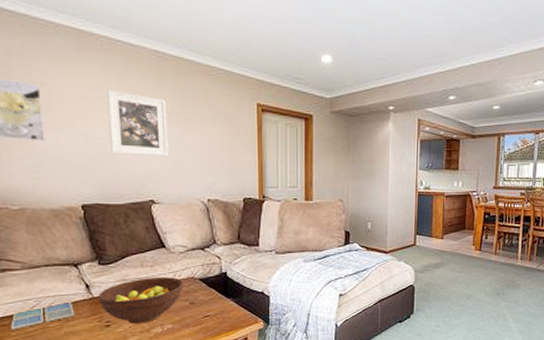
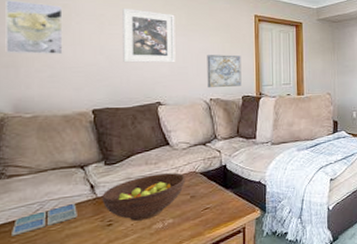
wall art: none [203,149,243,188] -> present [207,54,242,88]

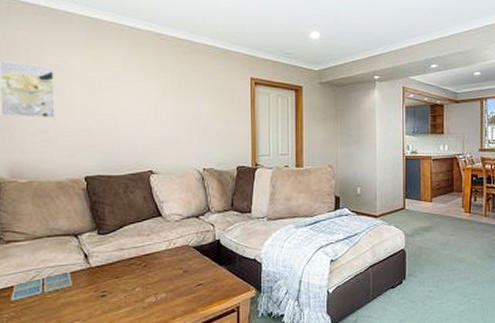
fruit bowl: present [102,173,186,221] -> none [95,246,178,293]
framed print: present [123,8,176,63] -> none [113,69,168,129]
wall art: present [207,54,242,88] -> none [200,121,236,157]

